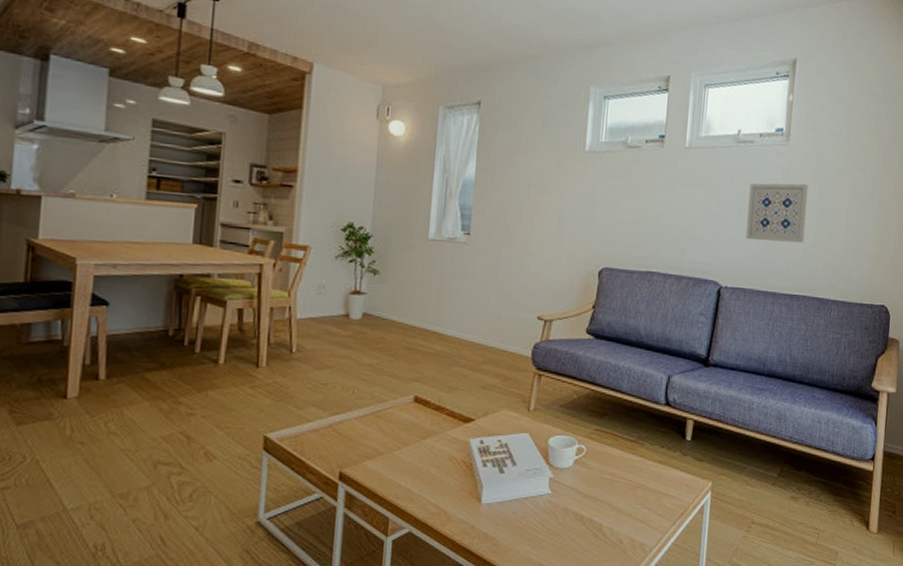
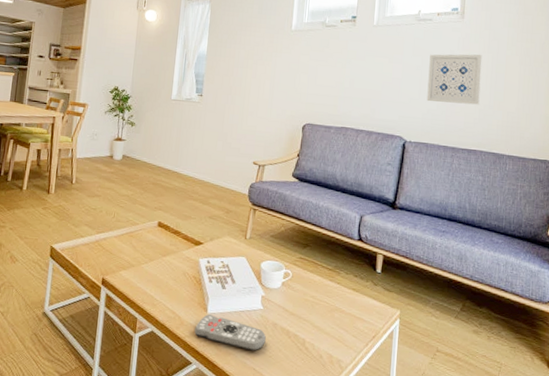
remote control: none [465,504,555,544] -> present [194,314,266,351]

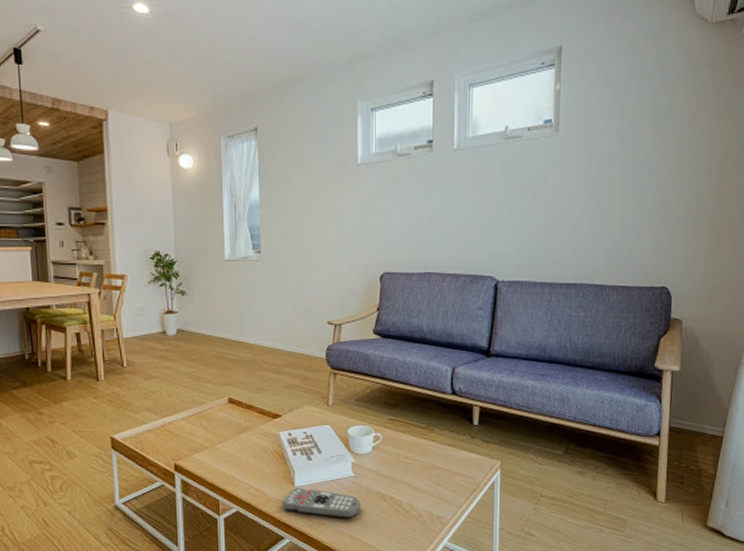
wall art: present [427,54,483,105] -> none [519,173,581,234]

